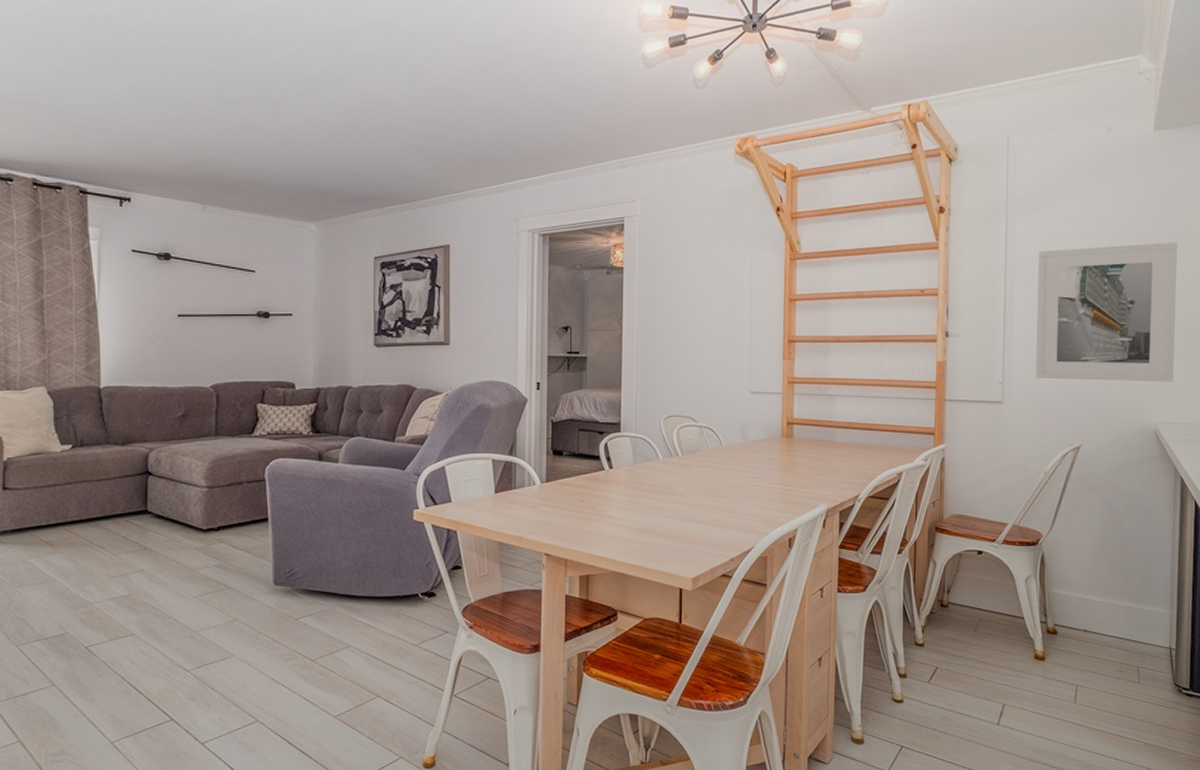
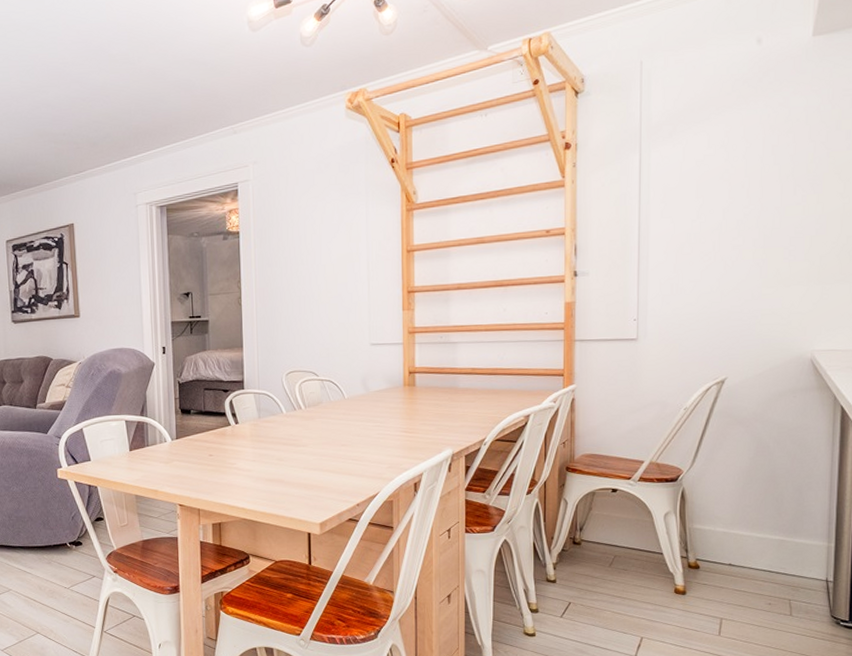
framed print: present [1035,242,1177,382] -> none [674,156,840,313]

